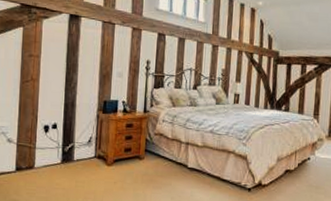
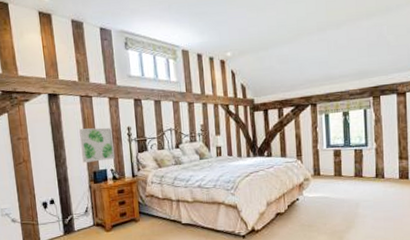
wall art: none [94,55,130,91] -> present [79,127,115,163]

